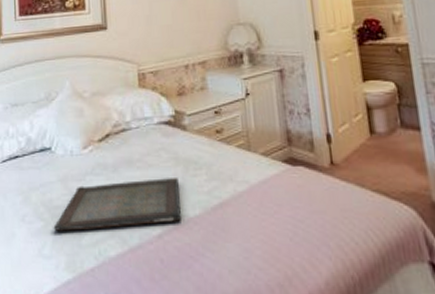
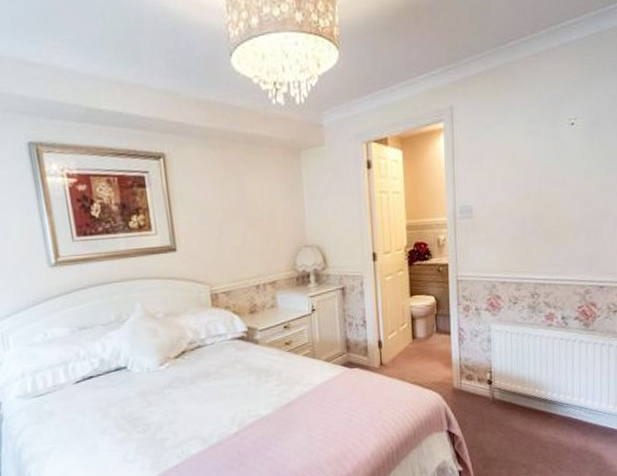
serving tray: present [53,178,181,231] -> none [135,385,255,439]

